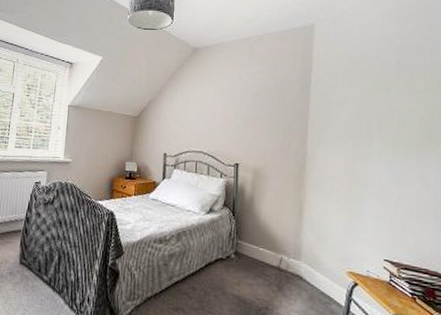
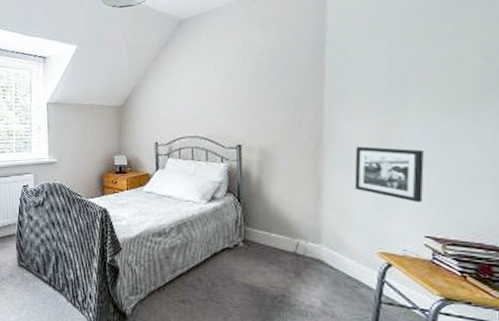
picture frame: none [330,175,384,229] -> present [354,146,424,203]

